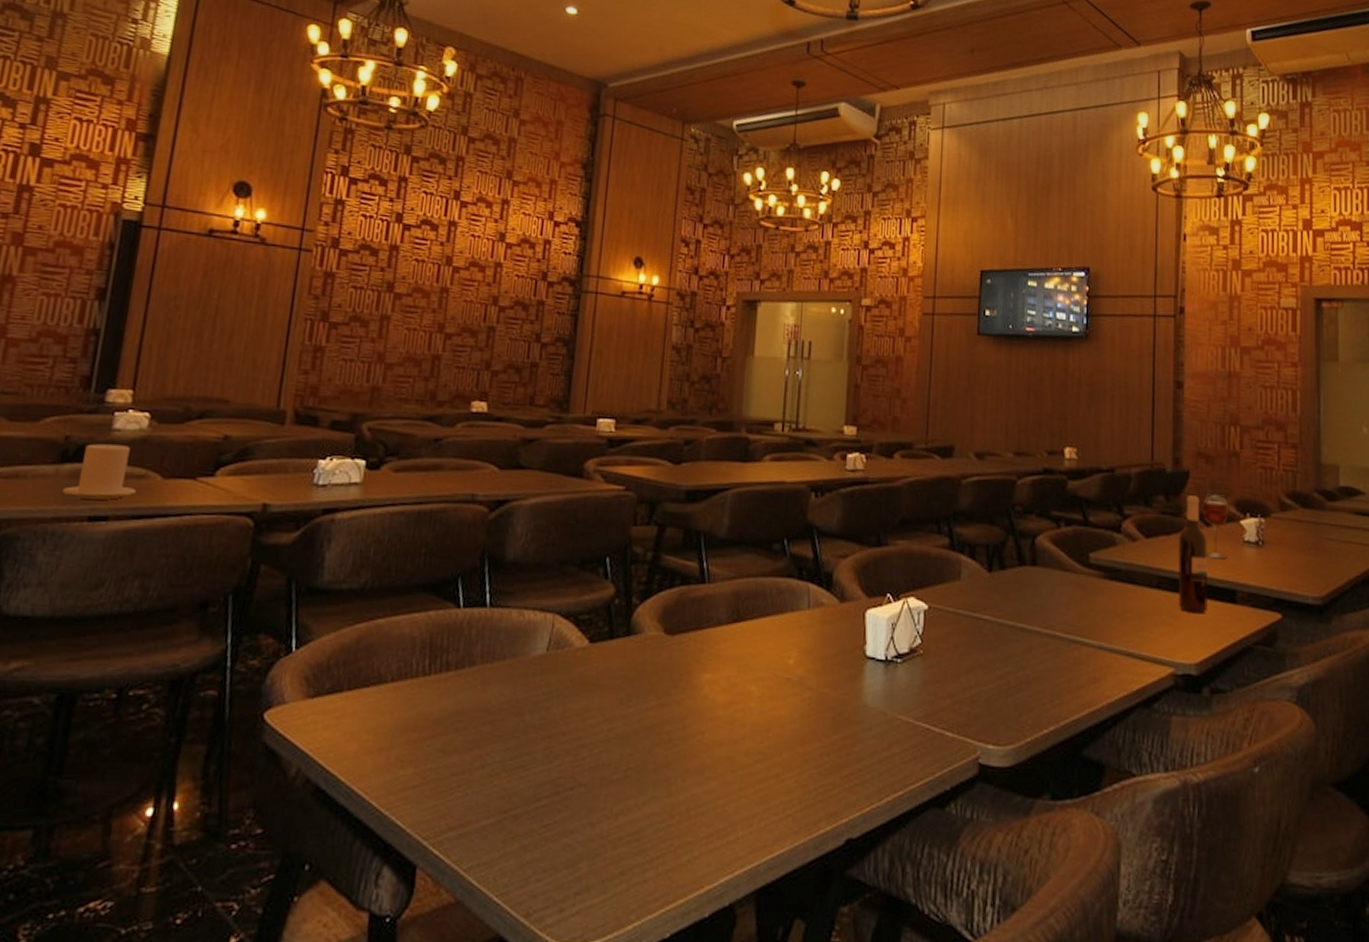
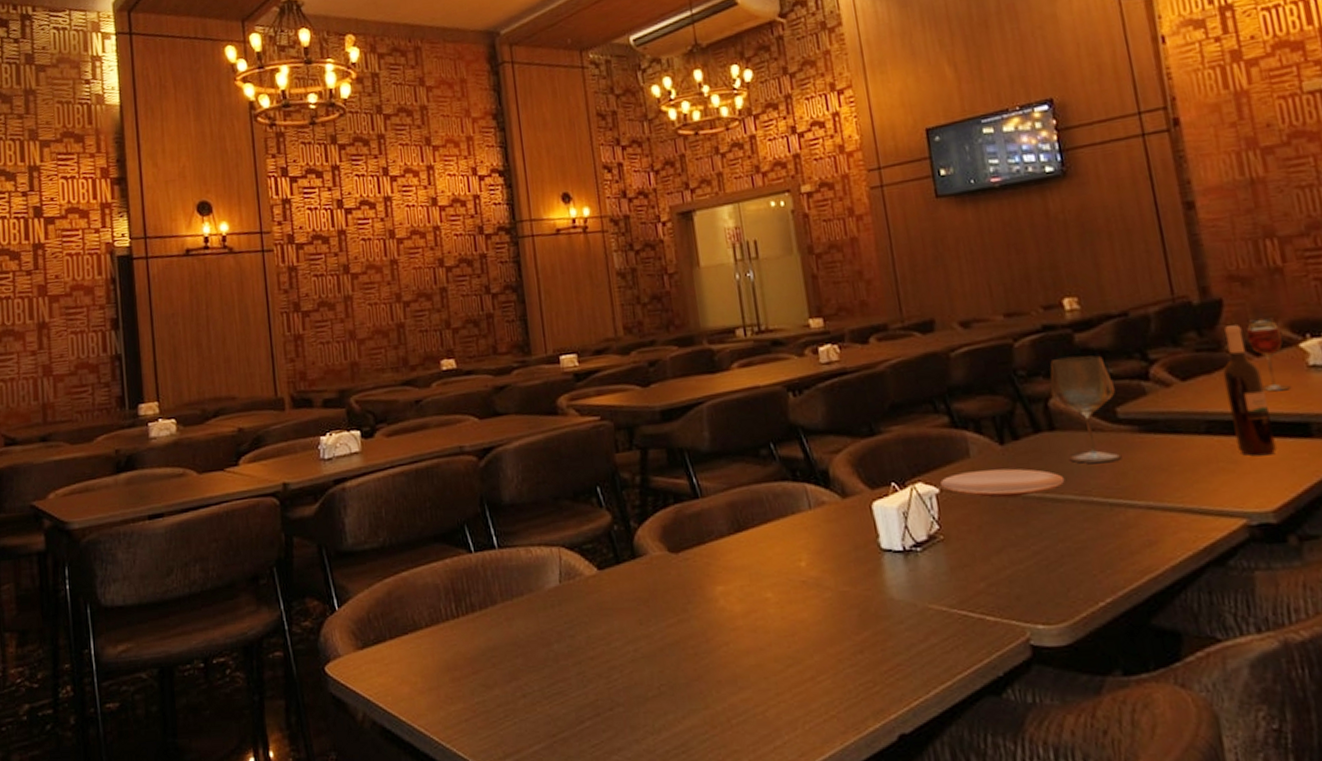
candle: present [62,444,137,500] -> none [123,450,180,501]
plate: none [930,593,1036,623] -> present [940,468,1065,498]
wine glass: none [1039,500,1093,602] -> present [1049,355,1122,464]

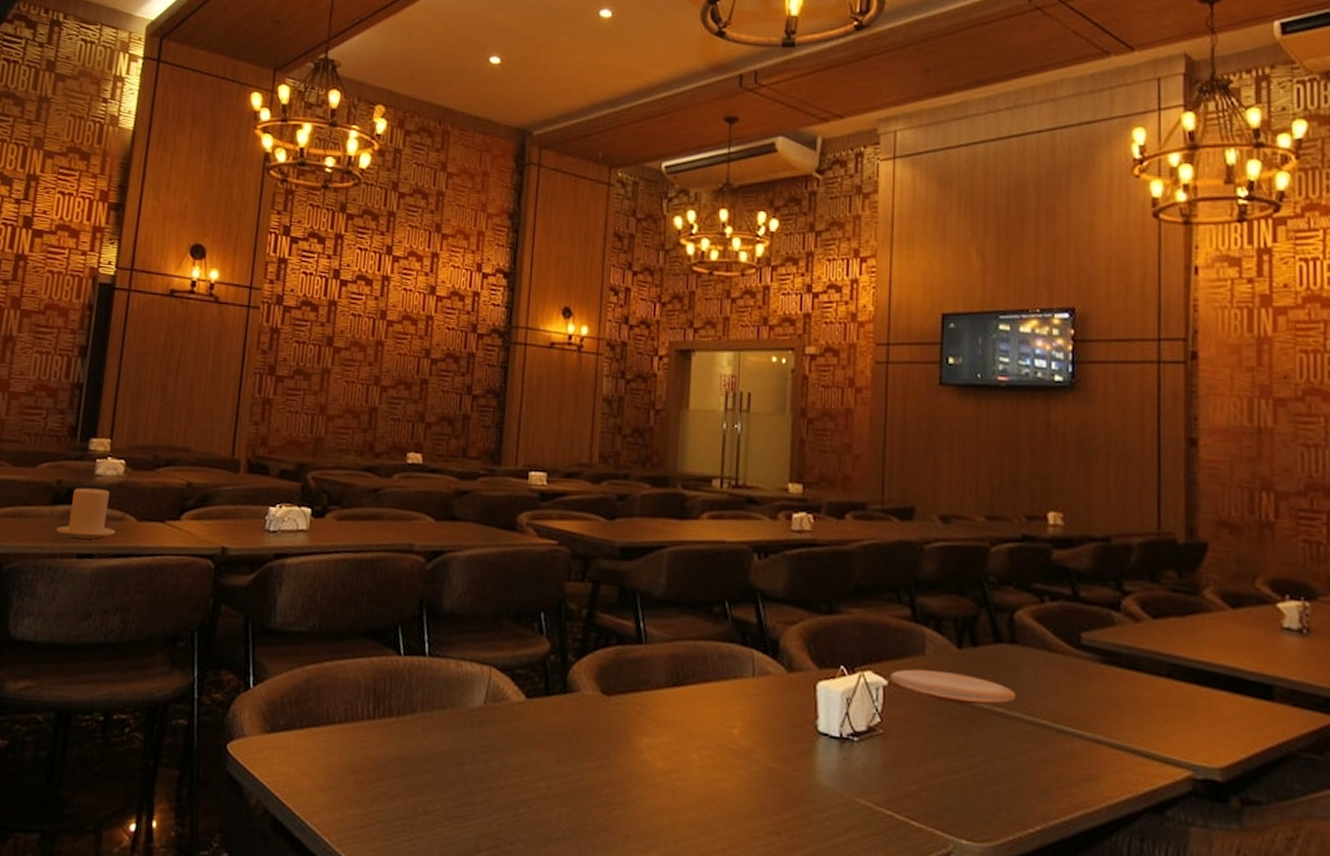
candle: none [123,450,180,501] -> present [56,488,116,540]
wine glass: present [1049,355,1122,464] -> none [1018,571,1085,688]
wine bottle: present [1222,325,1277,456] -> none [1195,571,1235,711]
wineglass: present [1246,317,1290,392] -> none [1226,568,1262,649]

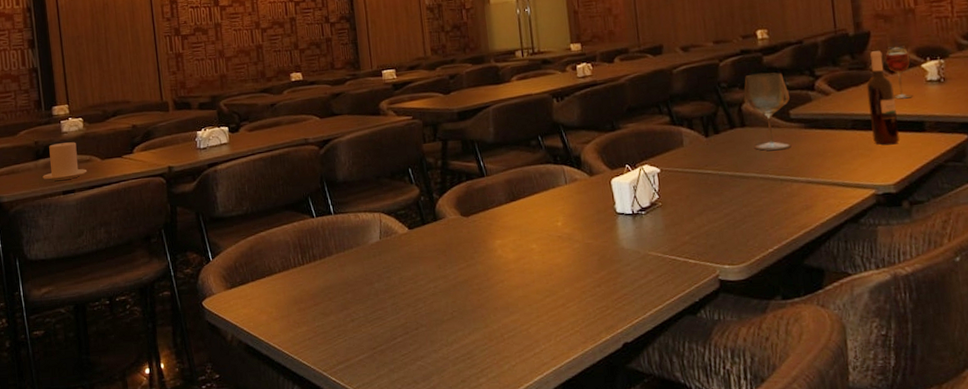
plate: present [890,669,1016,705] -> none [661,154,750,176]
wine glass: none [1018,571,1085,688] -> present [743,72,791,151]
wine bottle: none [1195,571,1235,711] -> present [866,51,900,145]
wineglass: none [1226,568,1262,649] -> present [885,45,912,99]

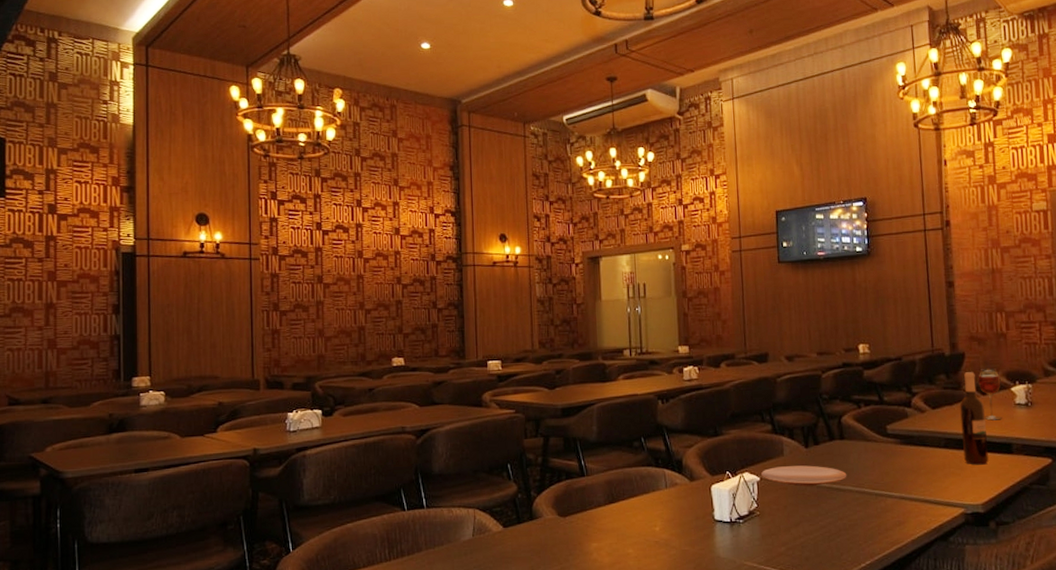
candle: present [42,142,88,181] -> none [114,417,165,457]
plate: none [661,154,750,176] -> present [761,465,847,486]
wine glass: present [743,72,791,151] -> none [843,386,888,465]

